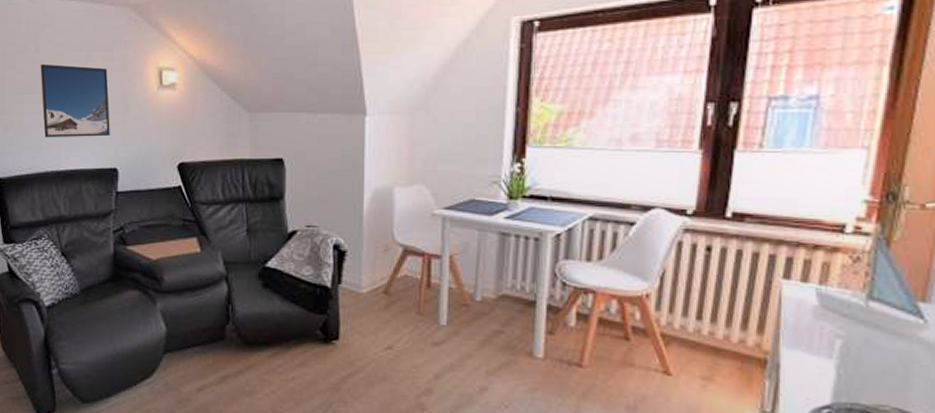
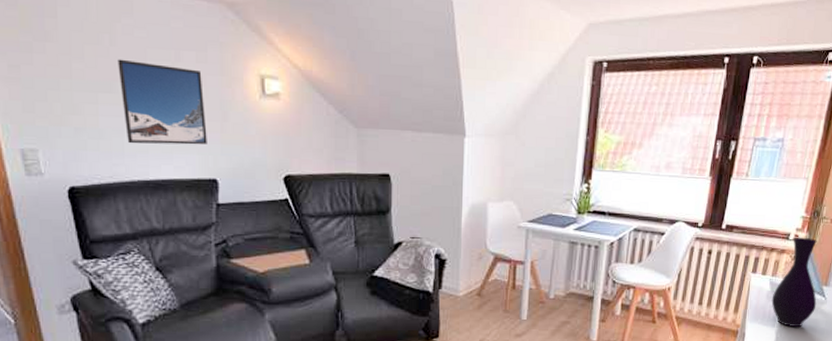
vase: none [822,229,909,362] -> present [771,237,817,328]

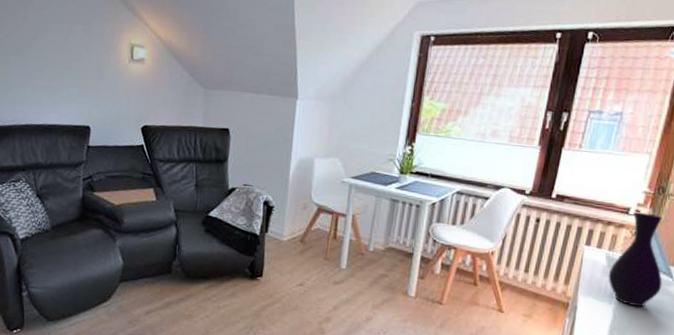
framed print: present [117,59,207,145] -> none [26,31,87,99]

